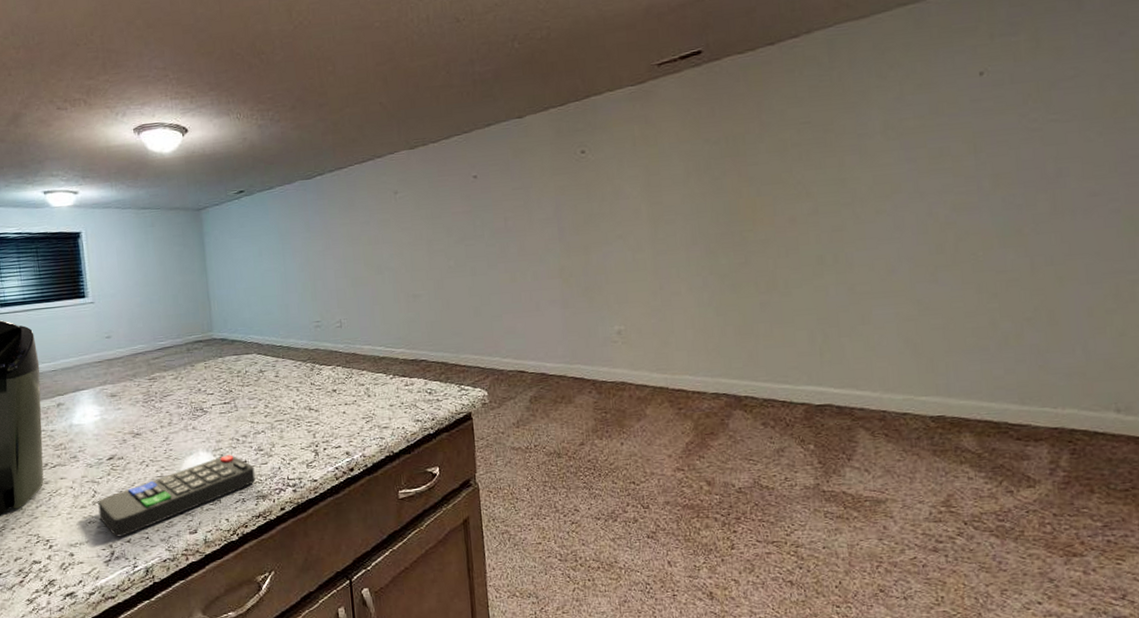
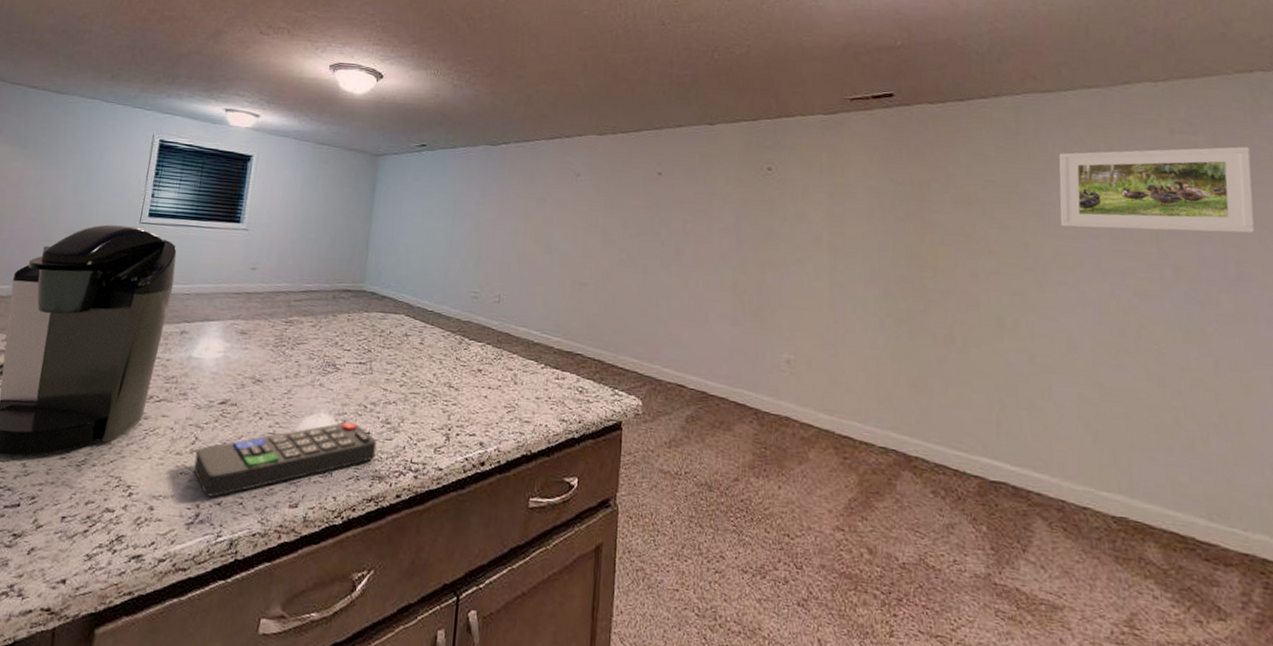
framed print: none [874,37,1076,156] -> present [1059,146,1255,234]

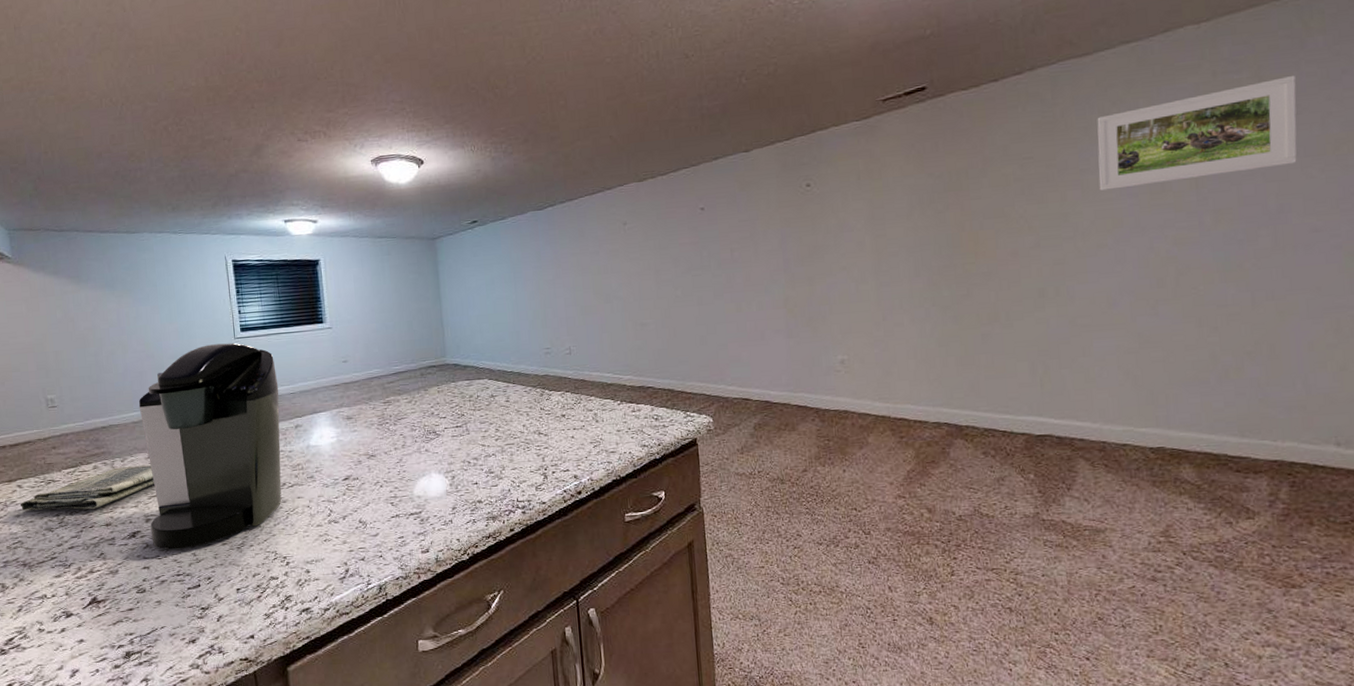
remote control: present [193,422,377,497] -> none [333,477,486,555]

